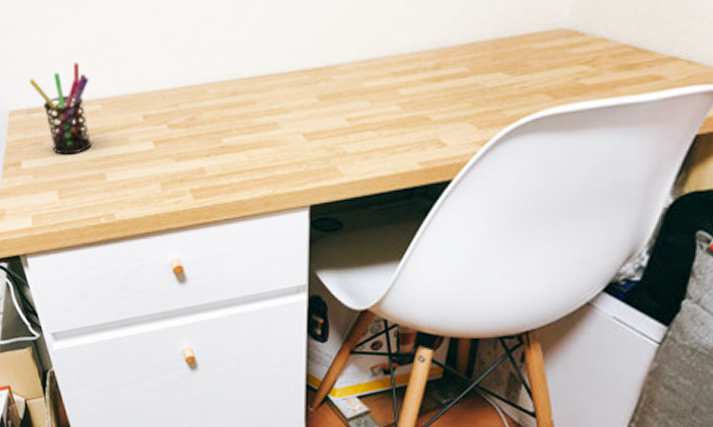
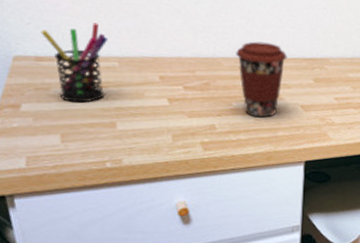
coffee cup: none [222,55,284,154] -> present [236,41,287,118]

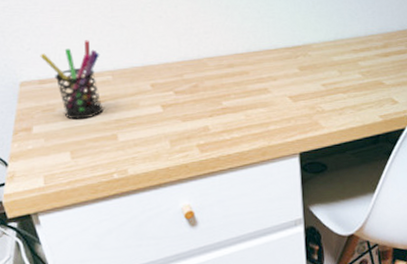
coffee cup: present [236,41,287,118] -> none [219,36,270,114]

